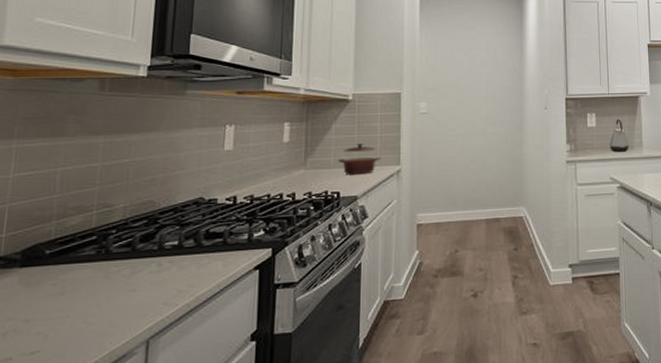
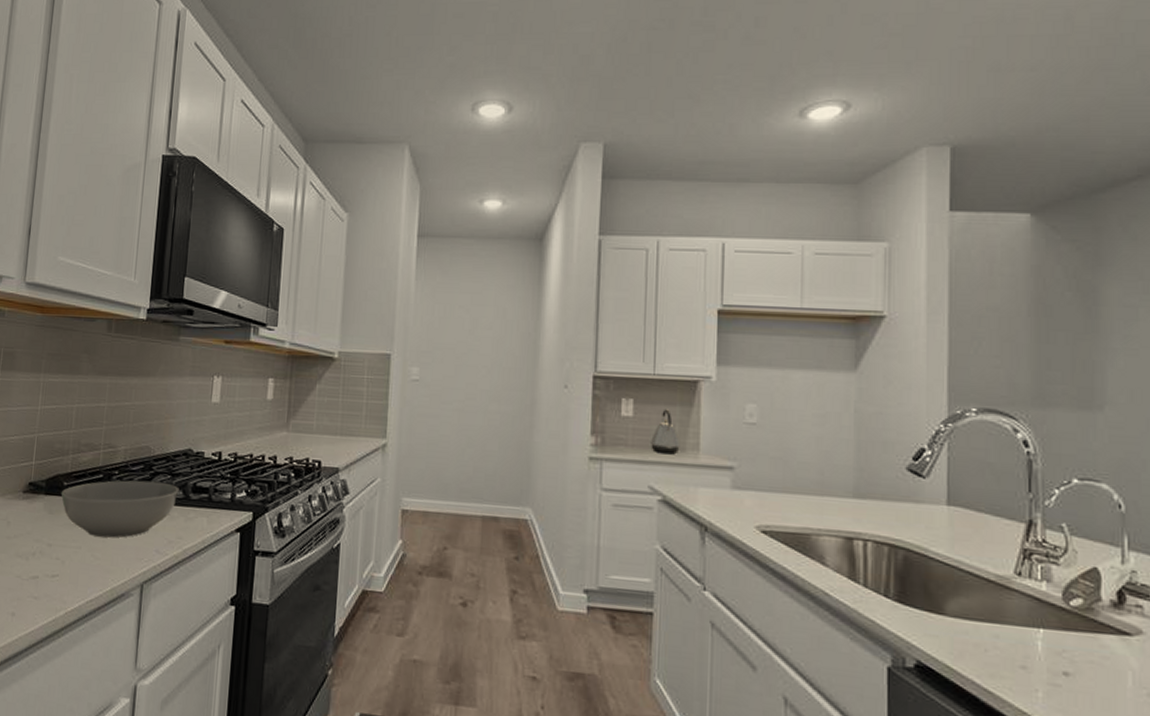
bowl: none [41,234,190,302] -> present [61,480,179,538]
saucepan: present [338,144,381,175] -> none [321,409,366,445]

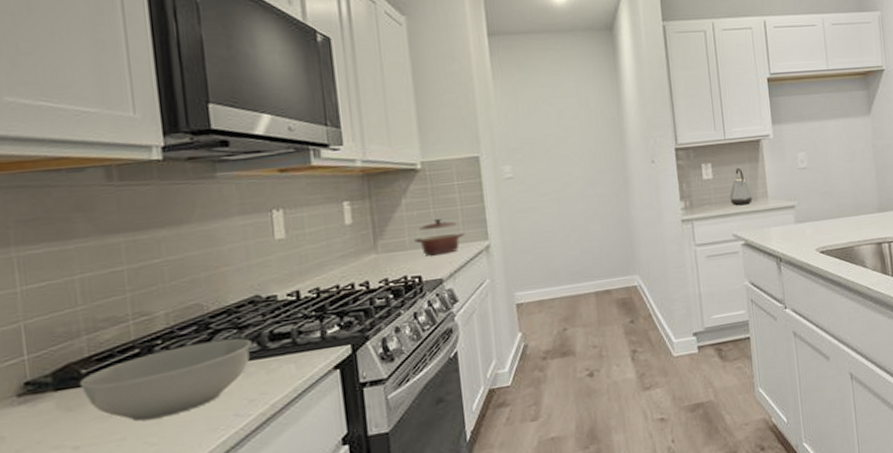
saucepan: none [321,409,366,445] -> present [414,219,465,256]

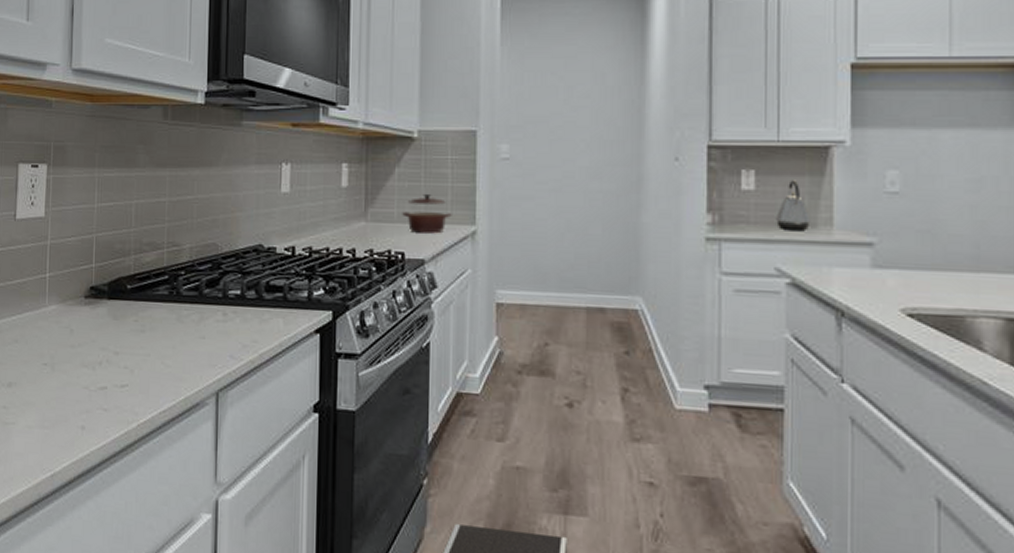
bowl: present [79,338,252,422] -> none [125,280,251,344]

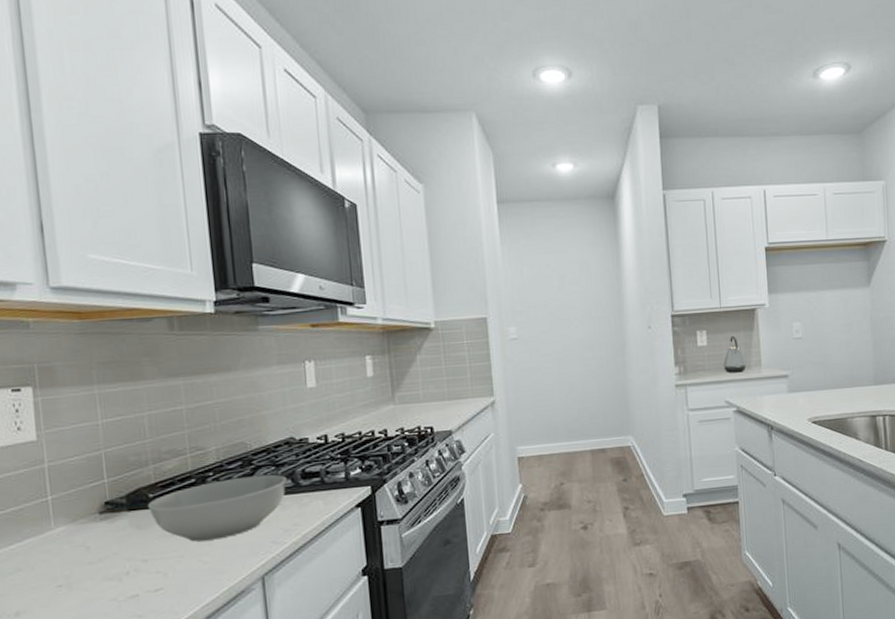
bowl: none [125,280,251,344] -> present [147,474,287,542]
saucepan: present [402,194,452,234] -> none [427,375,472,409]

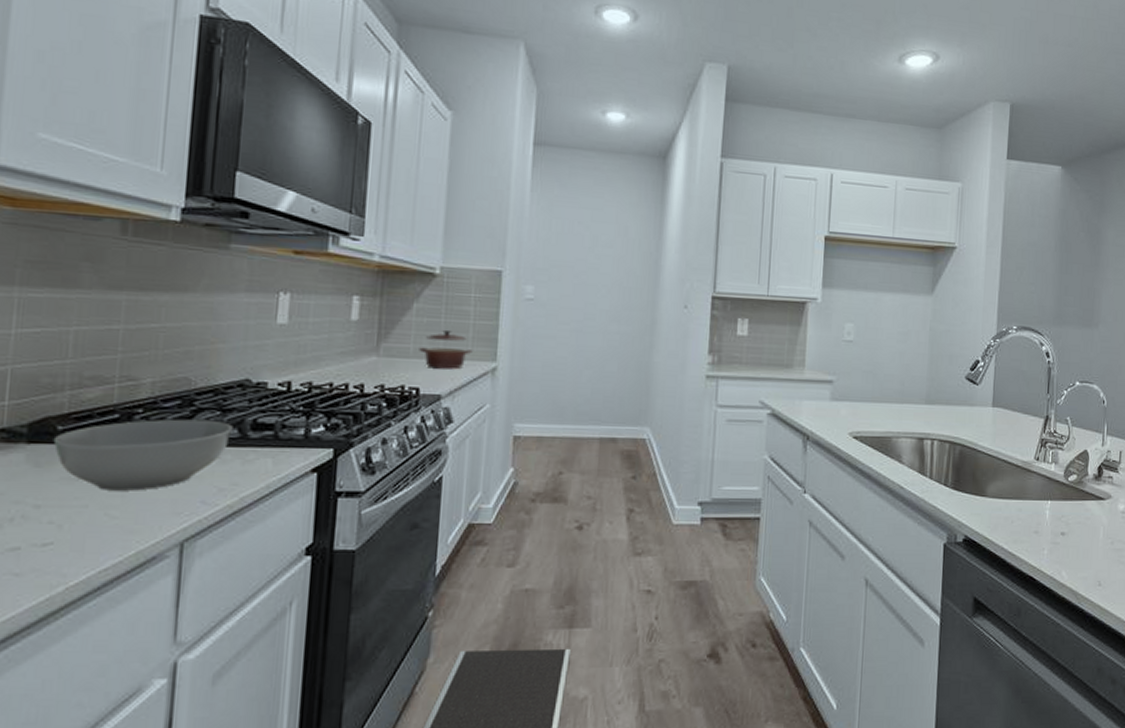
saucepan: none [427,375,472,409] -> present [419,331,473,369]
kettle: present [723,335,747,373] -> none [763,328,789,371]

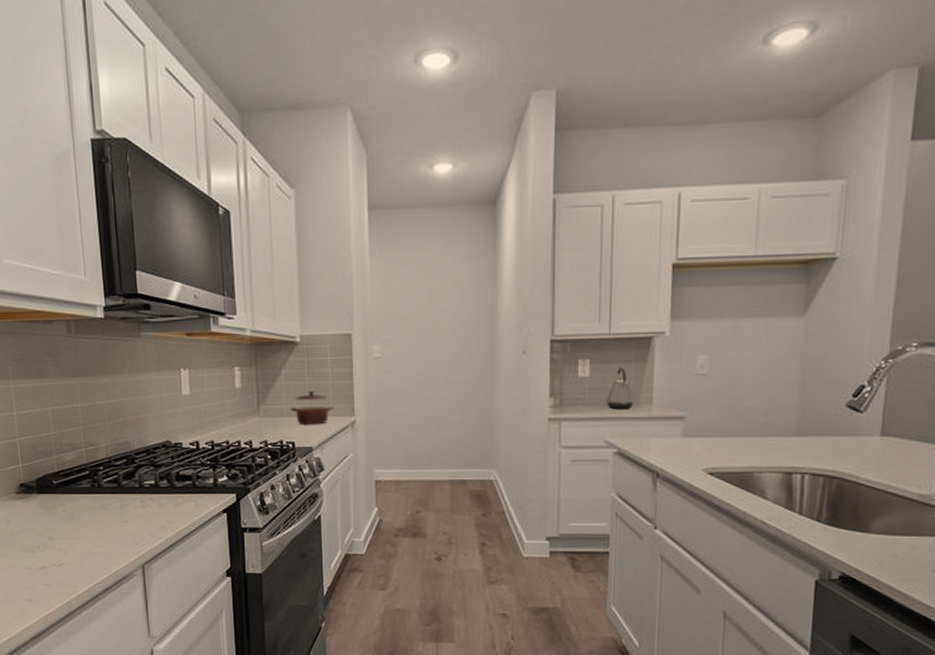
bowl: present [53,419,233,491] -> none [52,473,164,527]
kettle: none [763,328,789,371] -> present [606,367,635,410]

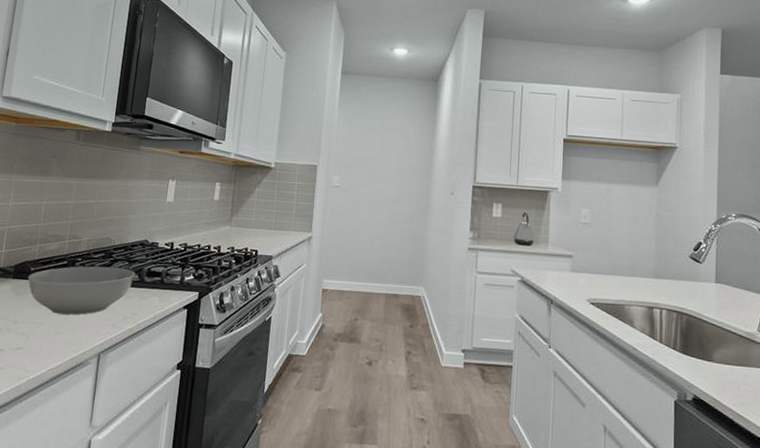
bowl: none [52,473,164,527] -> present [27,266,136,315]
saucepan: present [290,392,334,425] -> none [258,209,295,237]

